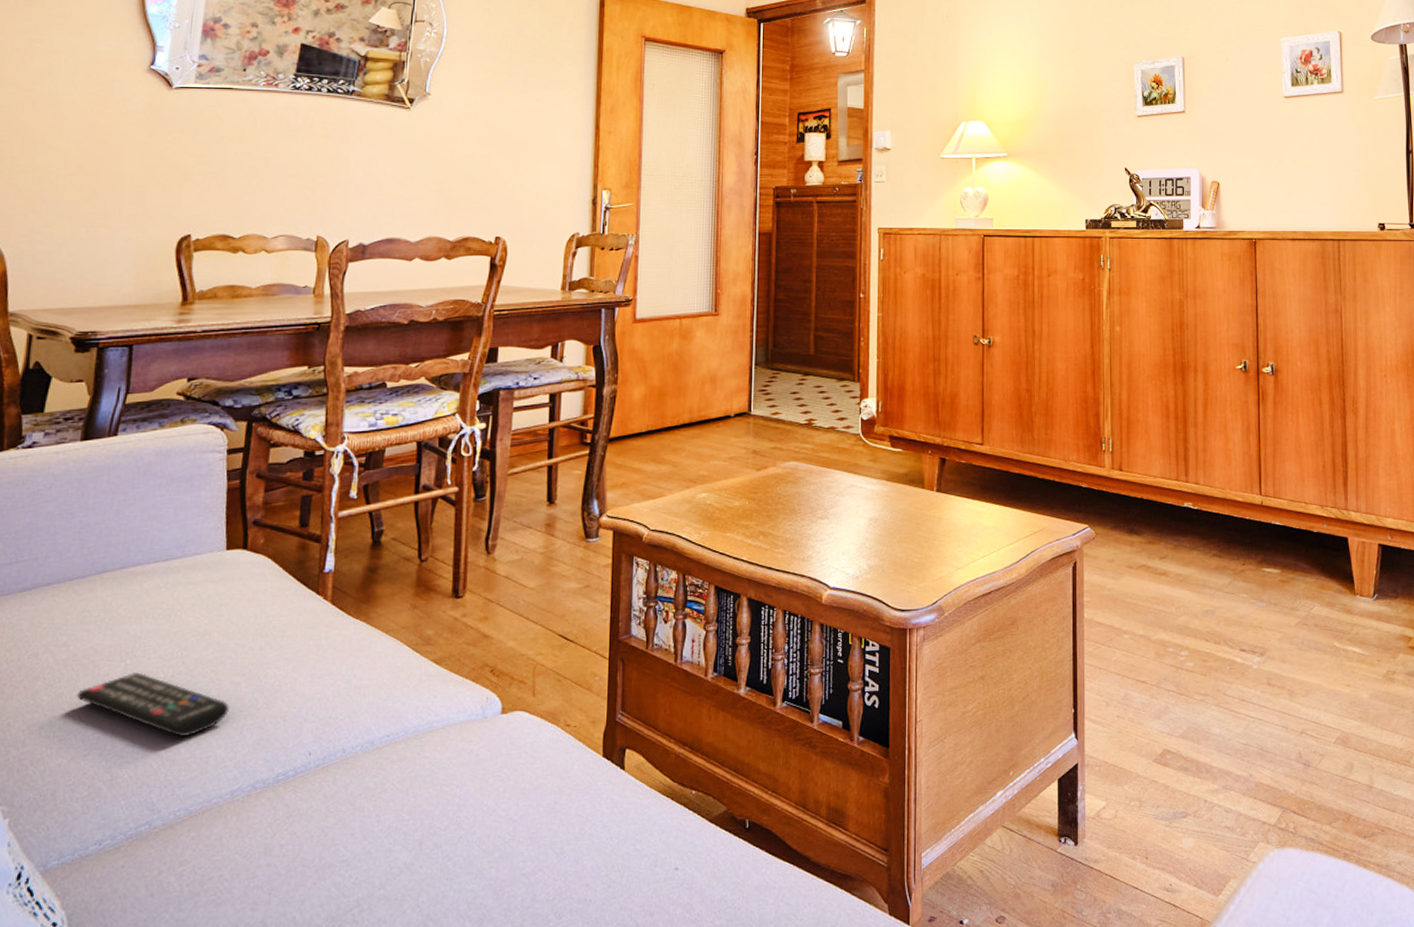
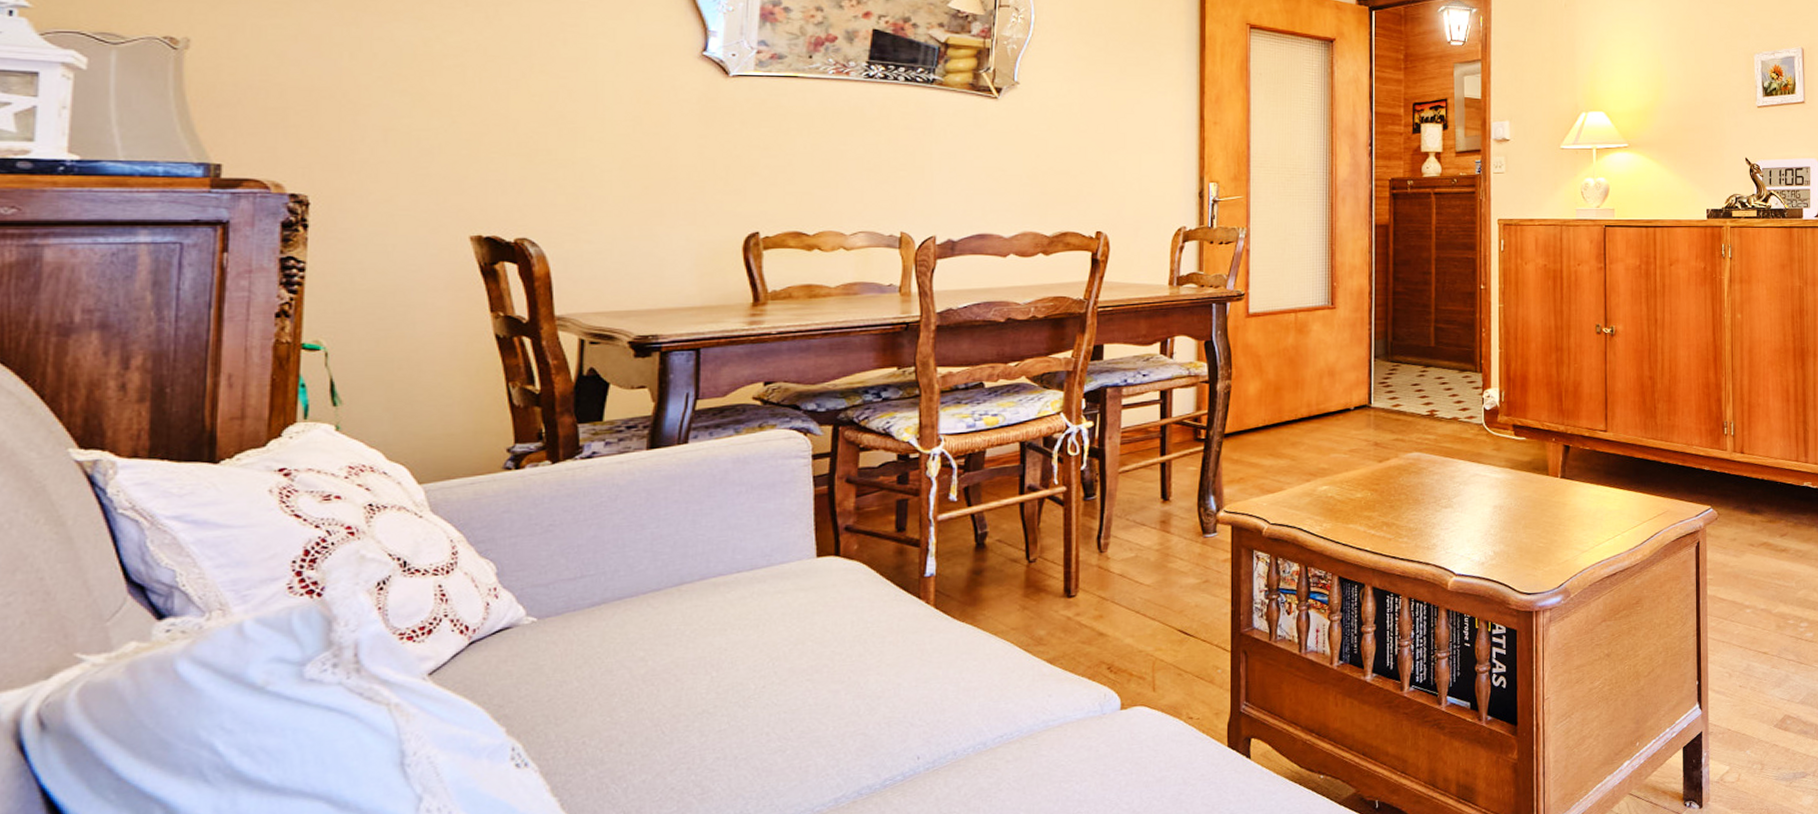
remote control: present [76,672,231,737] -> none [658,684,830,747]

